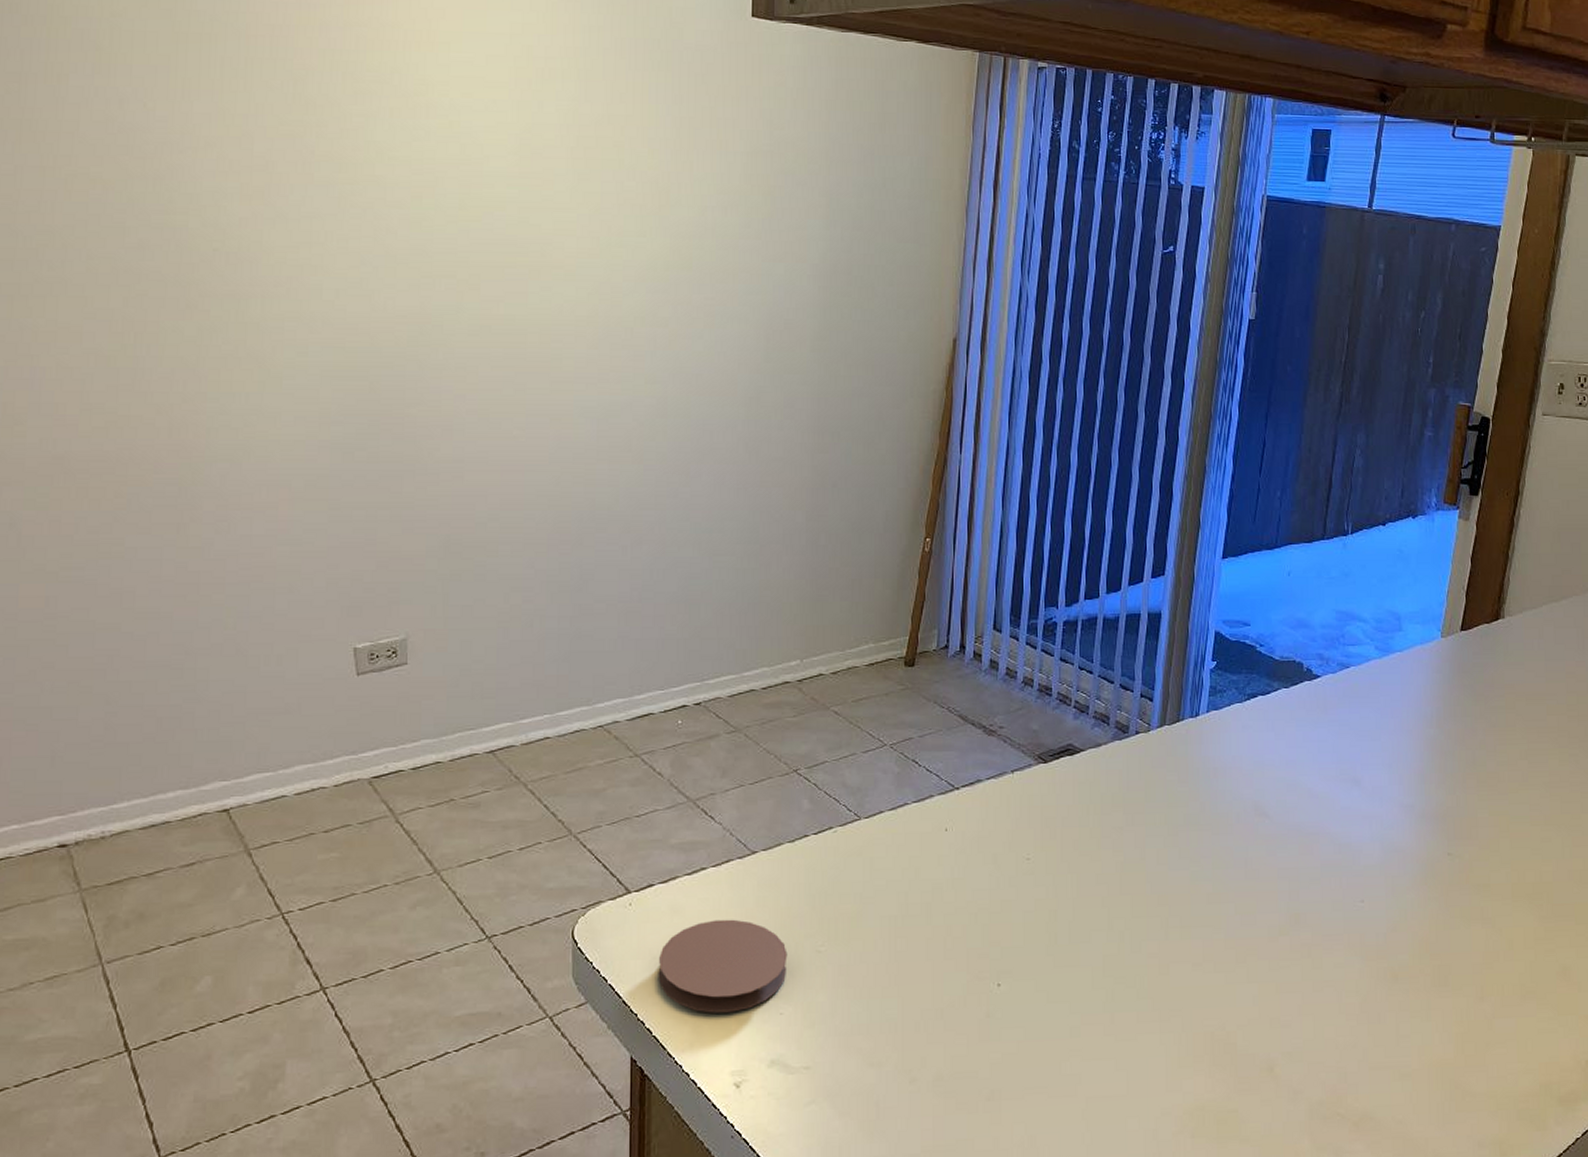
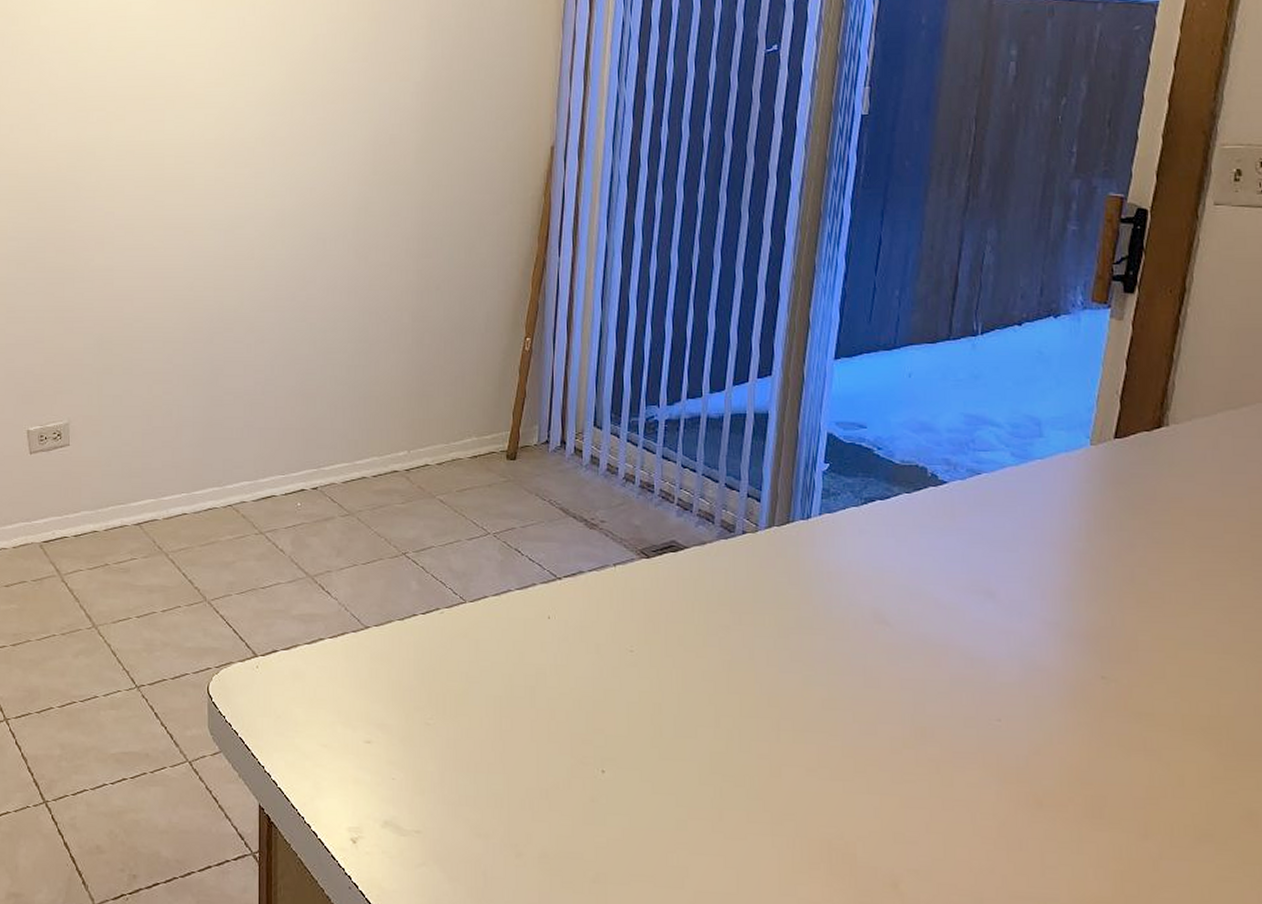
coaster: present [658,919,788,1013] -> none [282,686,399,773]

